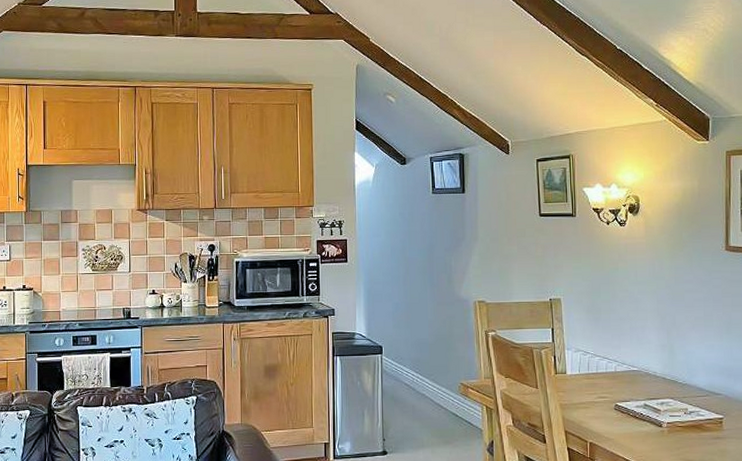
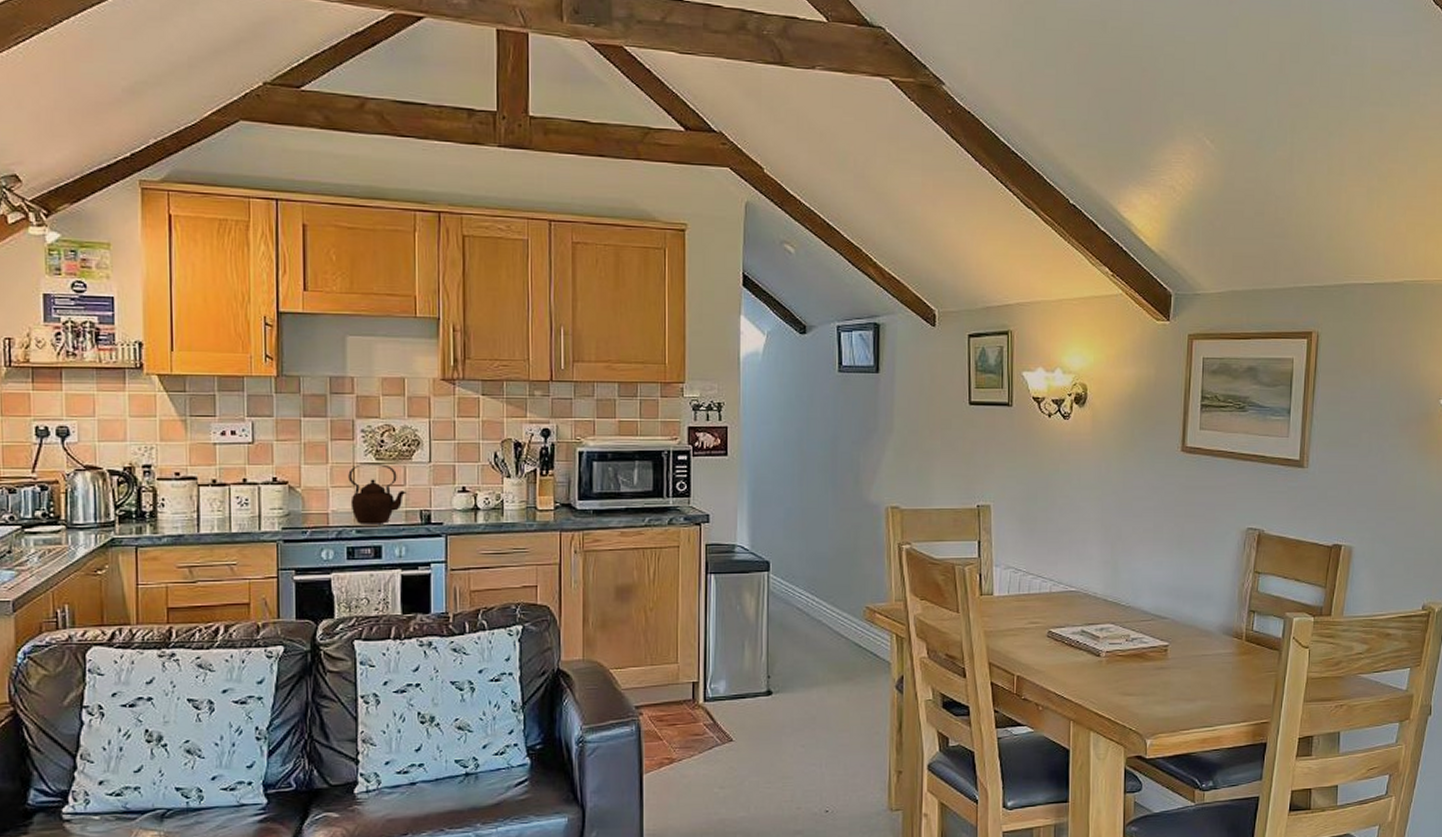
teapot: none [74,274,114,319] -> present [348,464,407,524]

